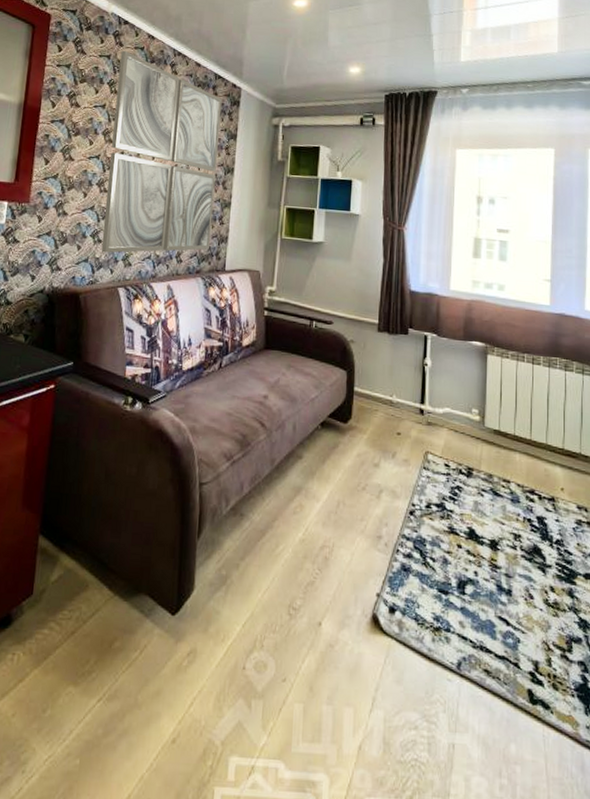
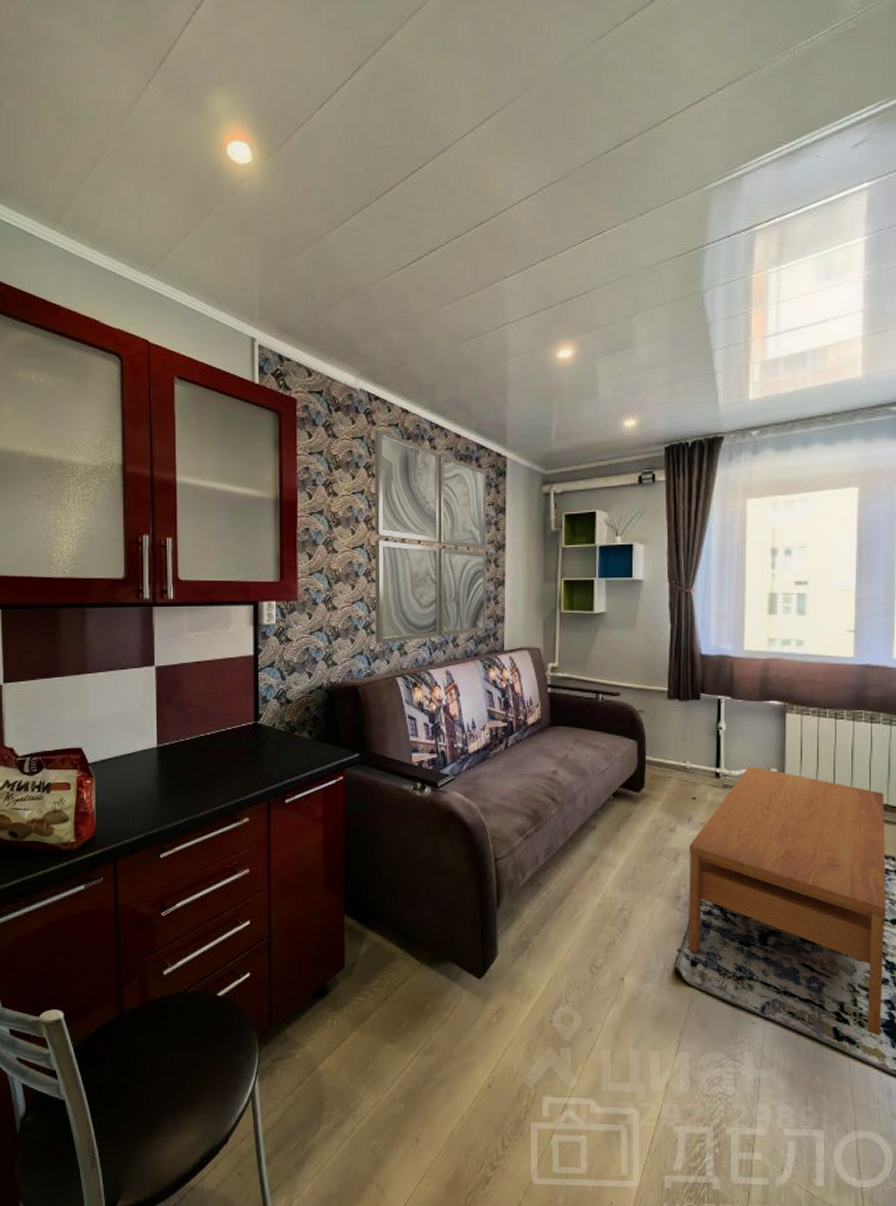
coffee table: none [386,405,579,702] -> present [687,766,886,1037]

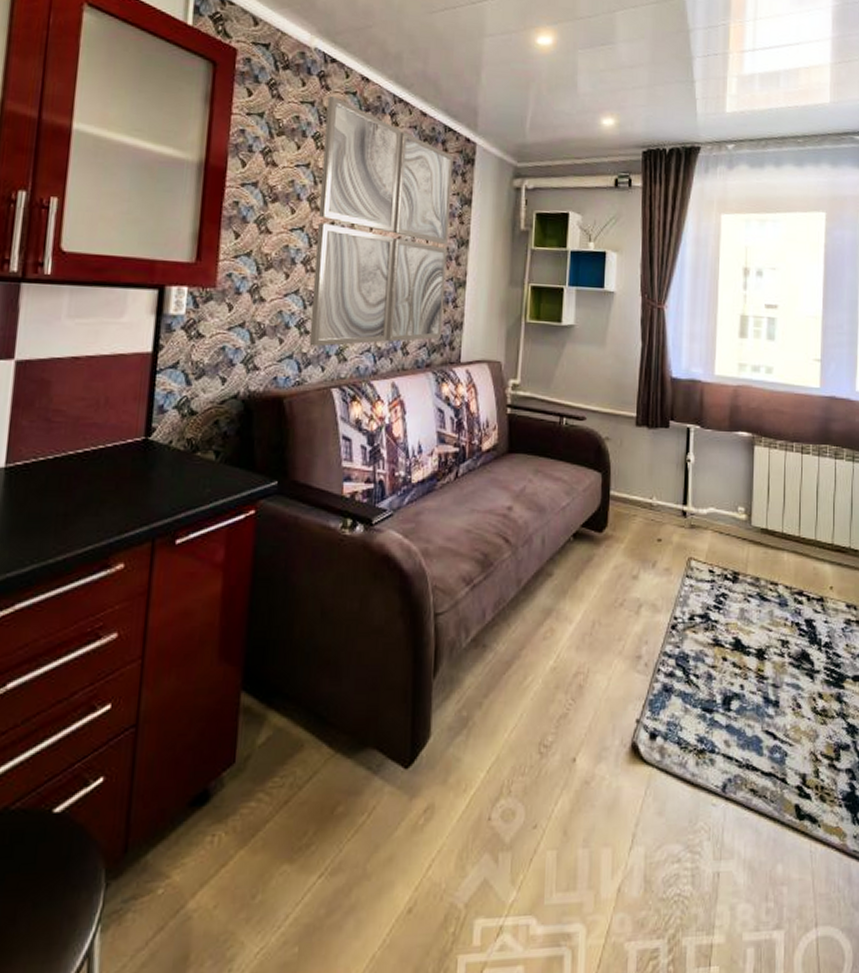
coffee table: present [687,766,886,1037] -> none [647,504,848,812]

